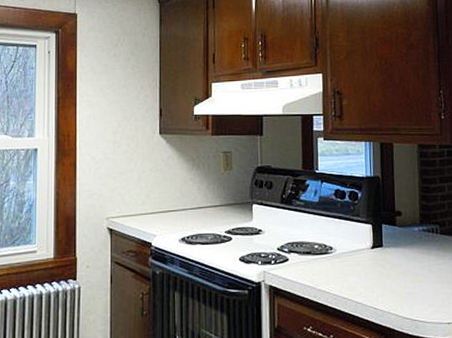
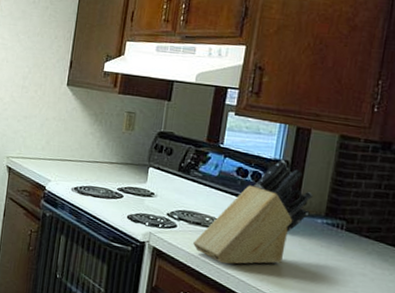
knife block: none [307,176,407,289] -> present [193,160,314,264]

